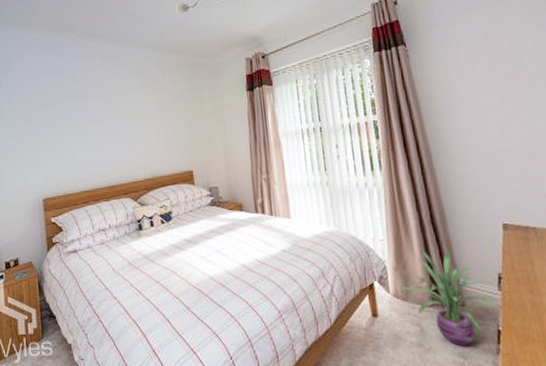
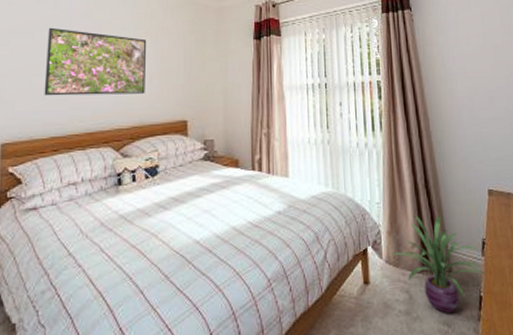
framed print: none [68,97,154,157] -> present [44,27,147,96]

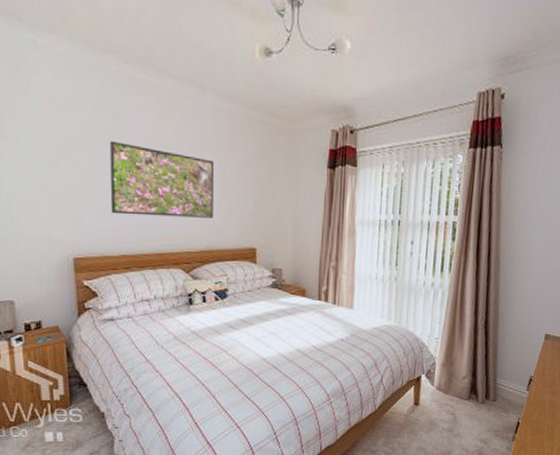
decorative plant: present [391,215,486,314] -> none [442,351,527,434]

